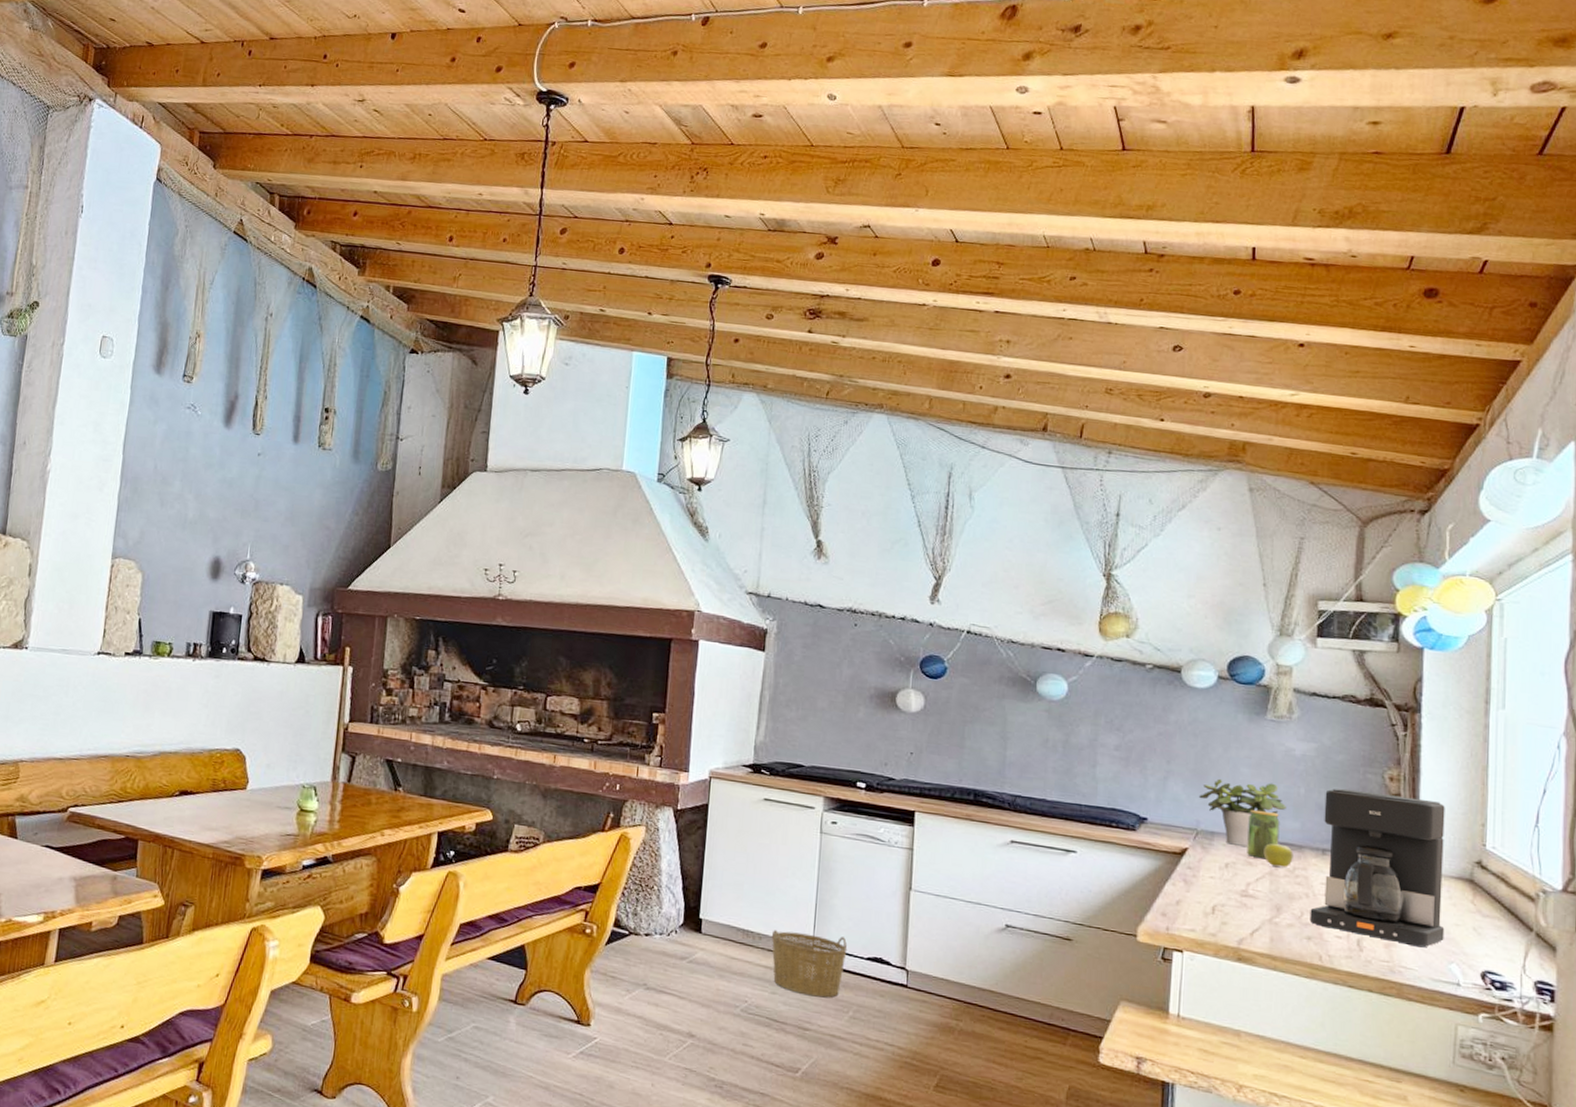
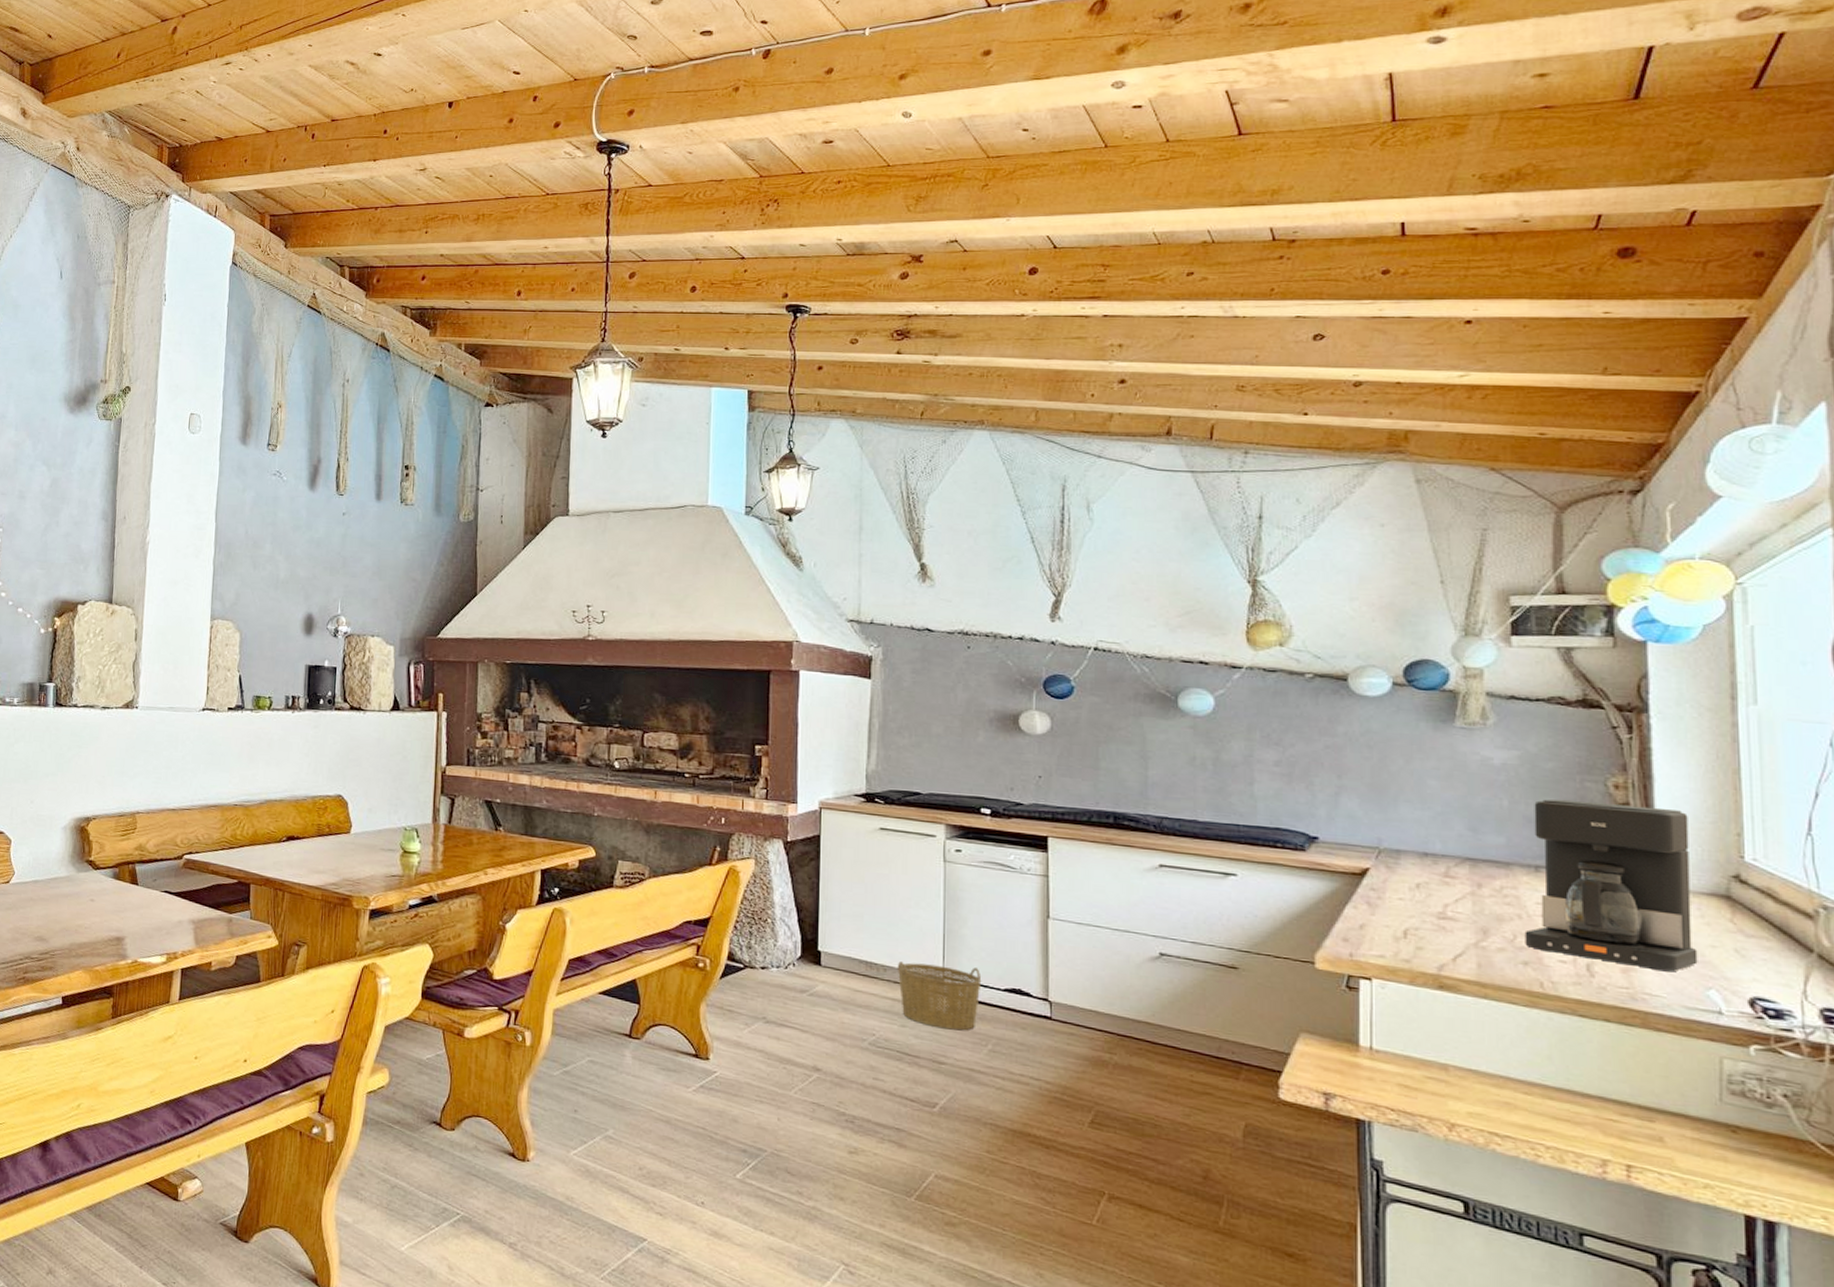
potted plant: present [1199,778,1286,848] -> none [1379,792,1487,866]
jar: present [1247,809,1280,859] -> none [1441,824,1480,878]
fruit: present [1263,843,1293,867] -> none [1462,860,1499,887]

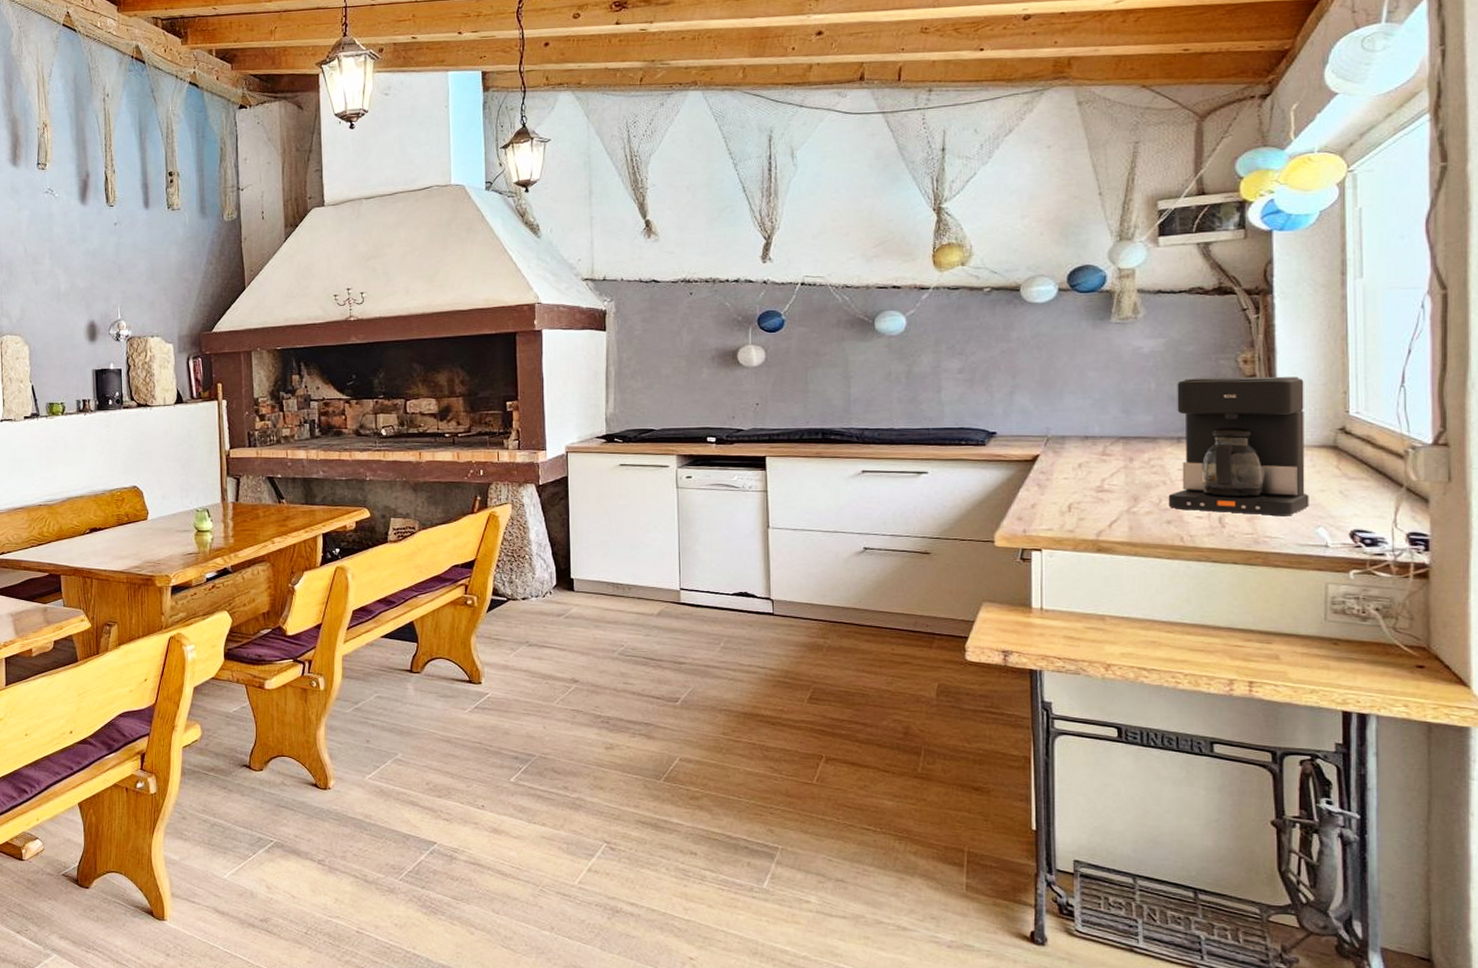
basket: present [897,961,982,1031] -> none [640,578,713,634]

